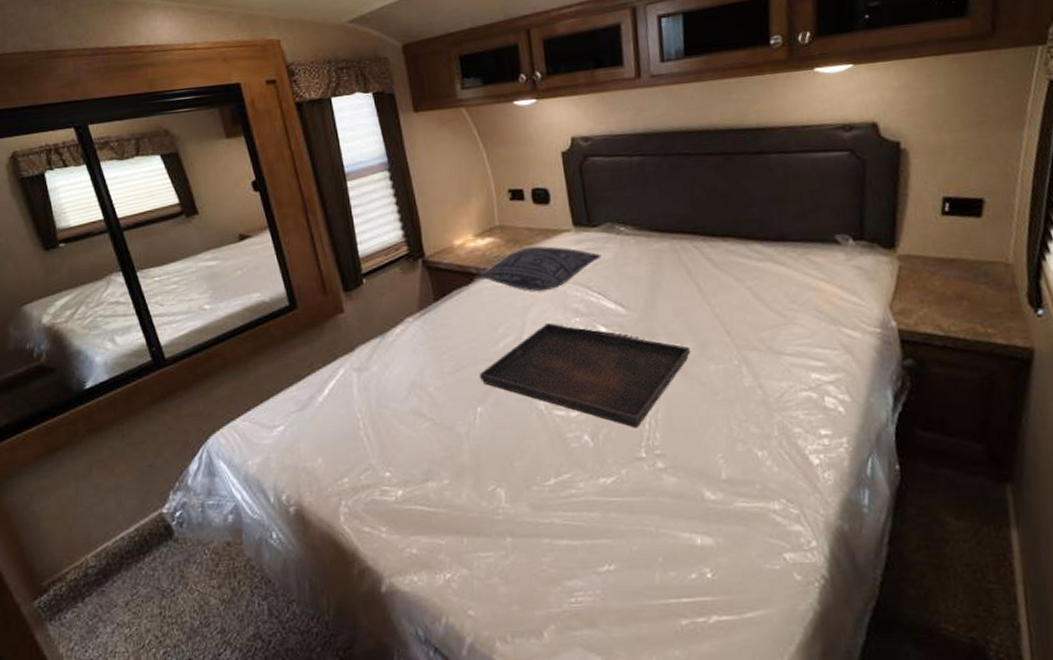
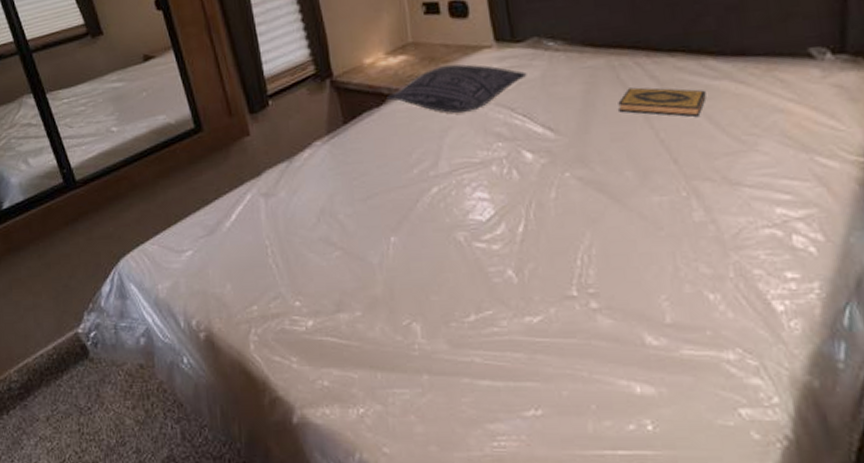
serving tray: present [479,323,690,428] -> none [392,148,630,264]
hardback book: none [680,268,754,294] -> present [618,87,706,117]

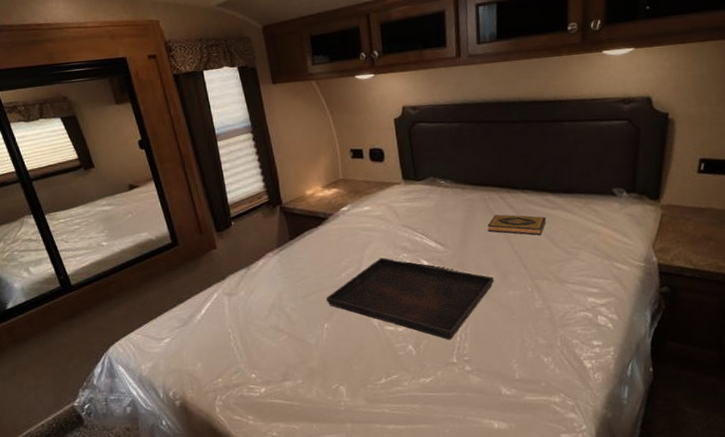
pillow: present [387,64,527,113] -> none [323,195,425,232]
serving tray: none [392,148,630,264] -> present [326,257,494,340]

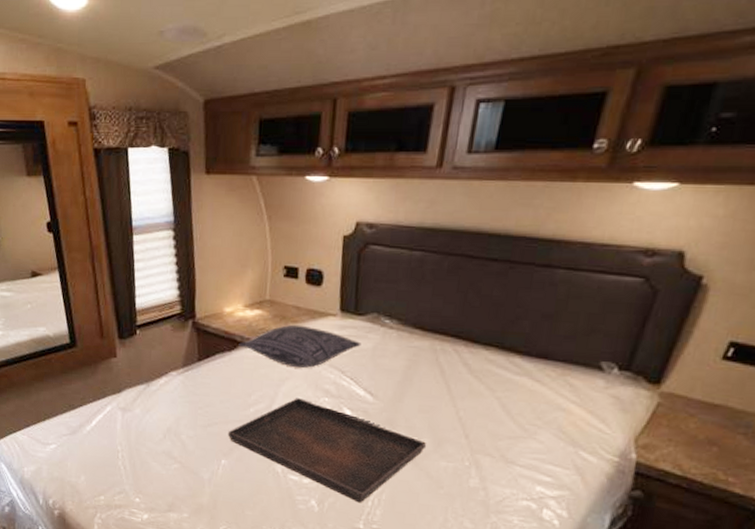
pillow: none [323,195,425,232] -> present [238,324,362,368]
hardback book: present [488,214,546,235] -> none [431,370,506,403]

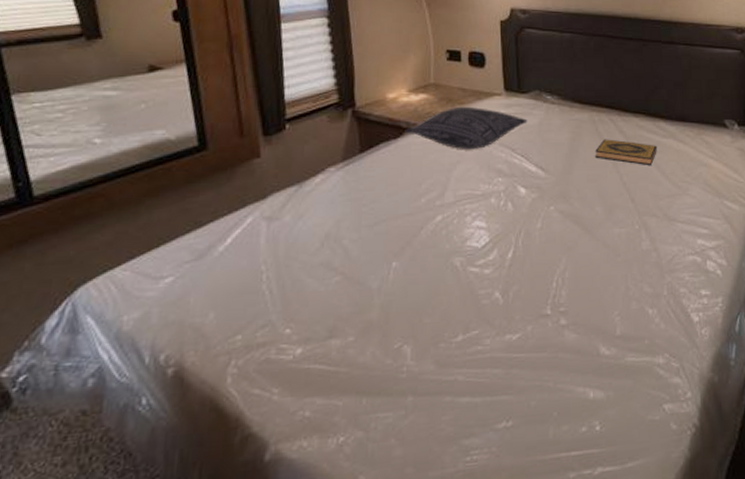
serving tray: present [227,398,426,503] -> none [397,181,598,286]
hardback book: none [431,370,506,403] -> present [595,139,657,165]

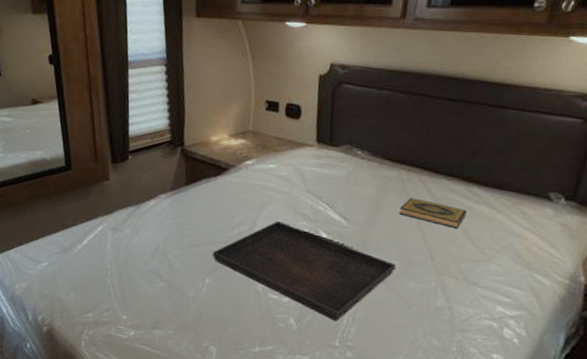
serving tray: none [397,181,598,286] -> present [212,221,396,322]
pillow: present [404,106,528,149] -> none [223,153,336,194]

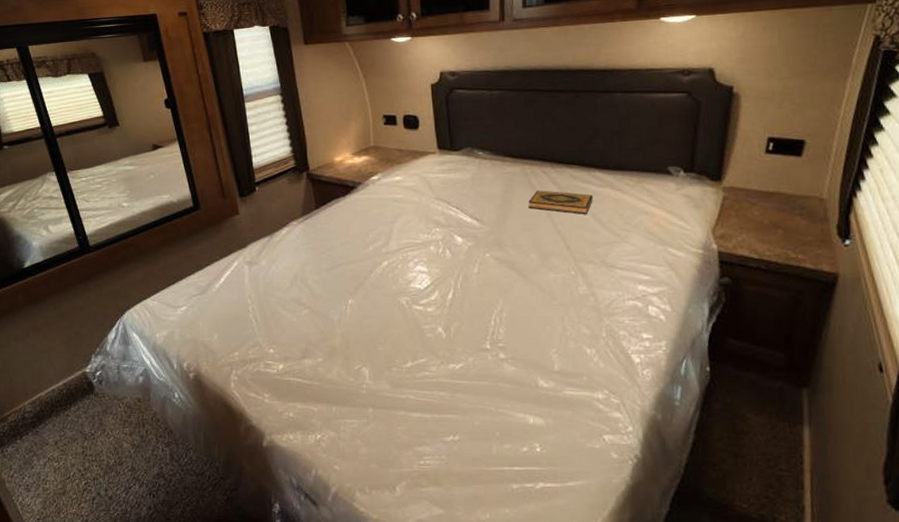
serving tray: present [212,221,396,322] -> none [351,231,534,324]

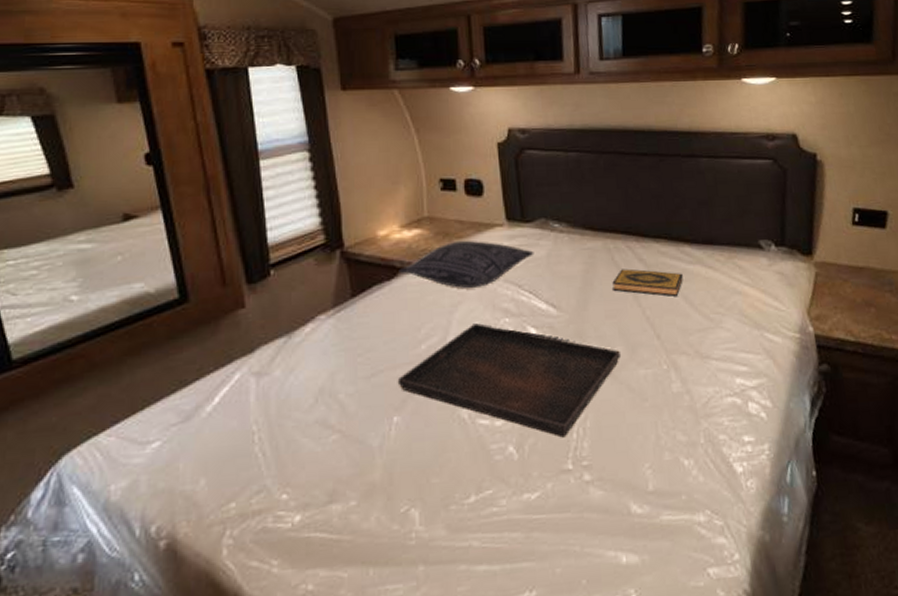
pillow: none [351,165,461,204] -> present [399,240,534,288]
serving tray: none [351,231,534,324] -> present [397,323,620,438]

